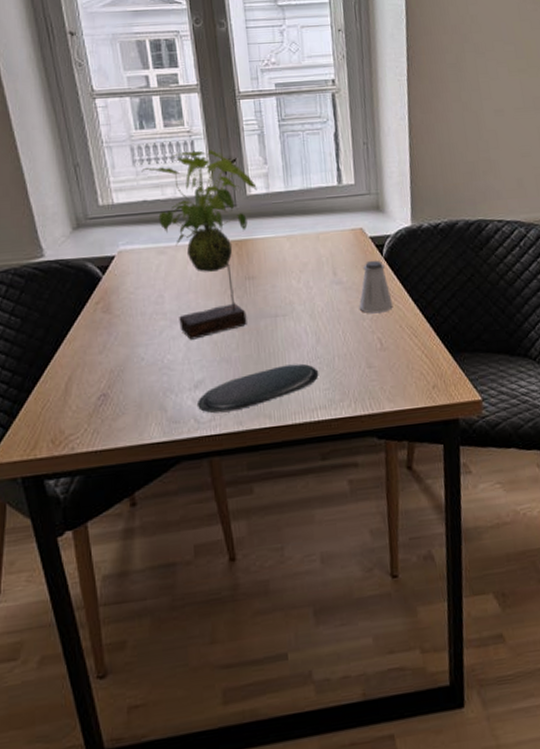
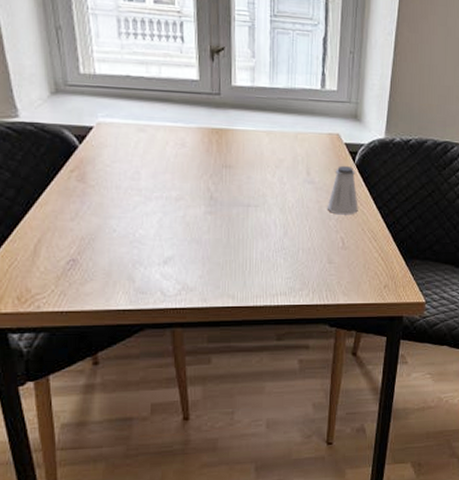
plant: present [141,149,257,340] -> none [127,32,242,218]
oval tray: present [196,363,319,414] -> none [164,252,283,289]

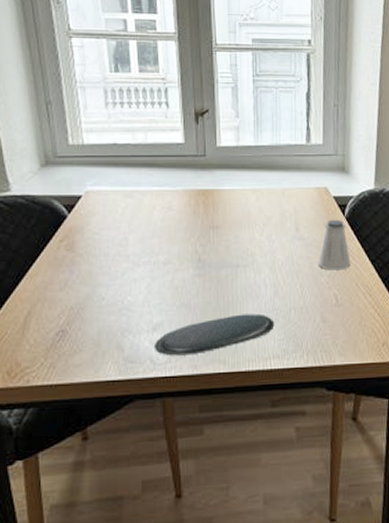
oval tray: none [164,252,283,289] -> present [153,313,275,356]

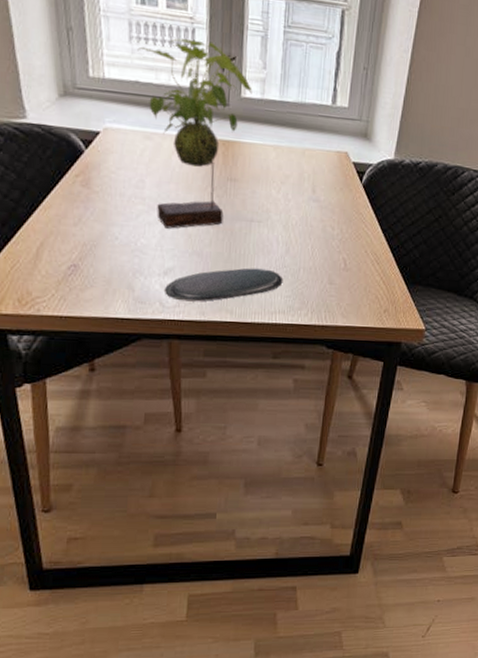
plant: none [114,98,227,283] -> present [137,38,252,229]
saltshaker: present [318,219,351,271] -> none [330,185,363,236]

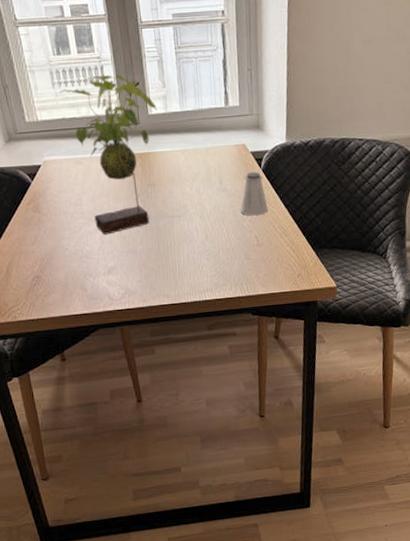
oval tray: present [164,268,283,302] -> none [110,255,207,293]
saltshaker: none [330,185,363,236] -> present [240,171,268,216]

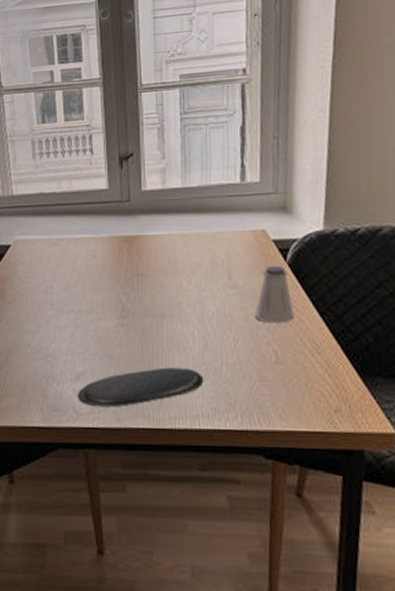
plant: present [60,74,157,235] -> none [40,143,153,332]
oval tray: none [110,255,207,293] -> present [76,367,204,408]

